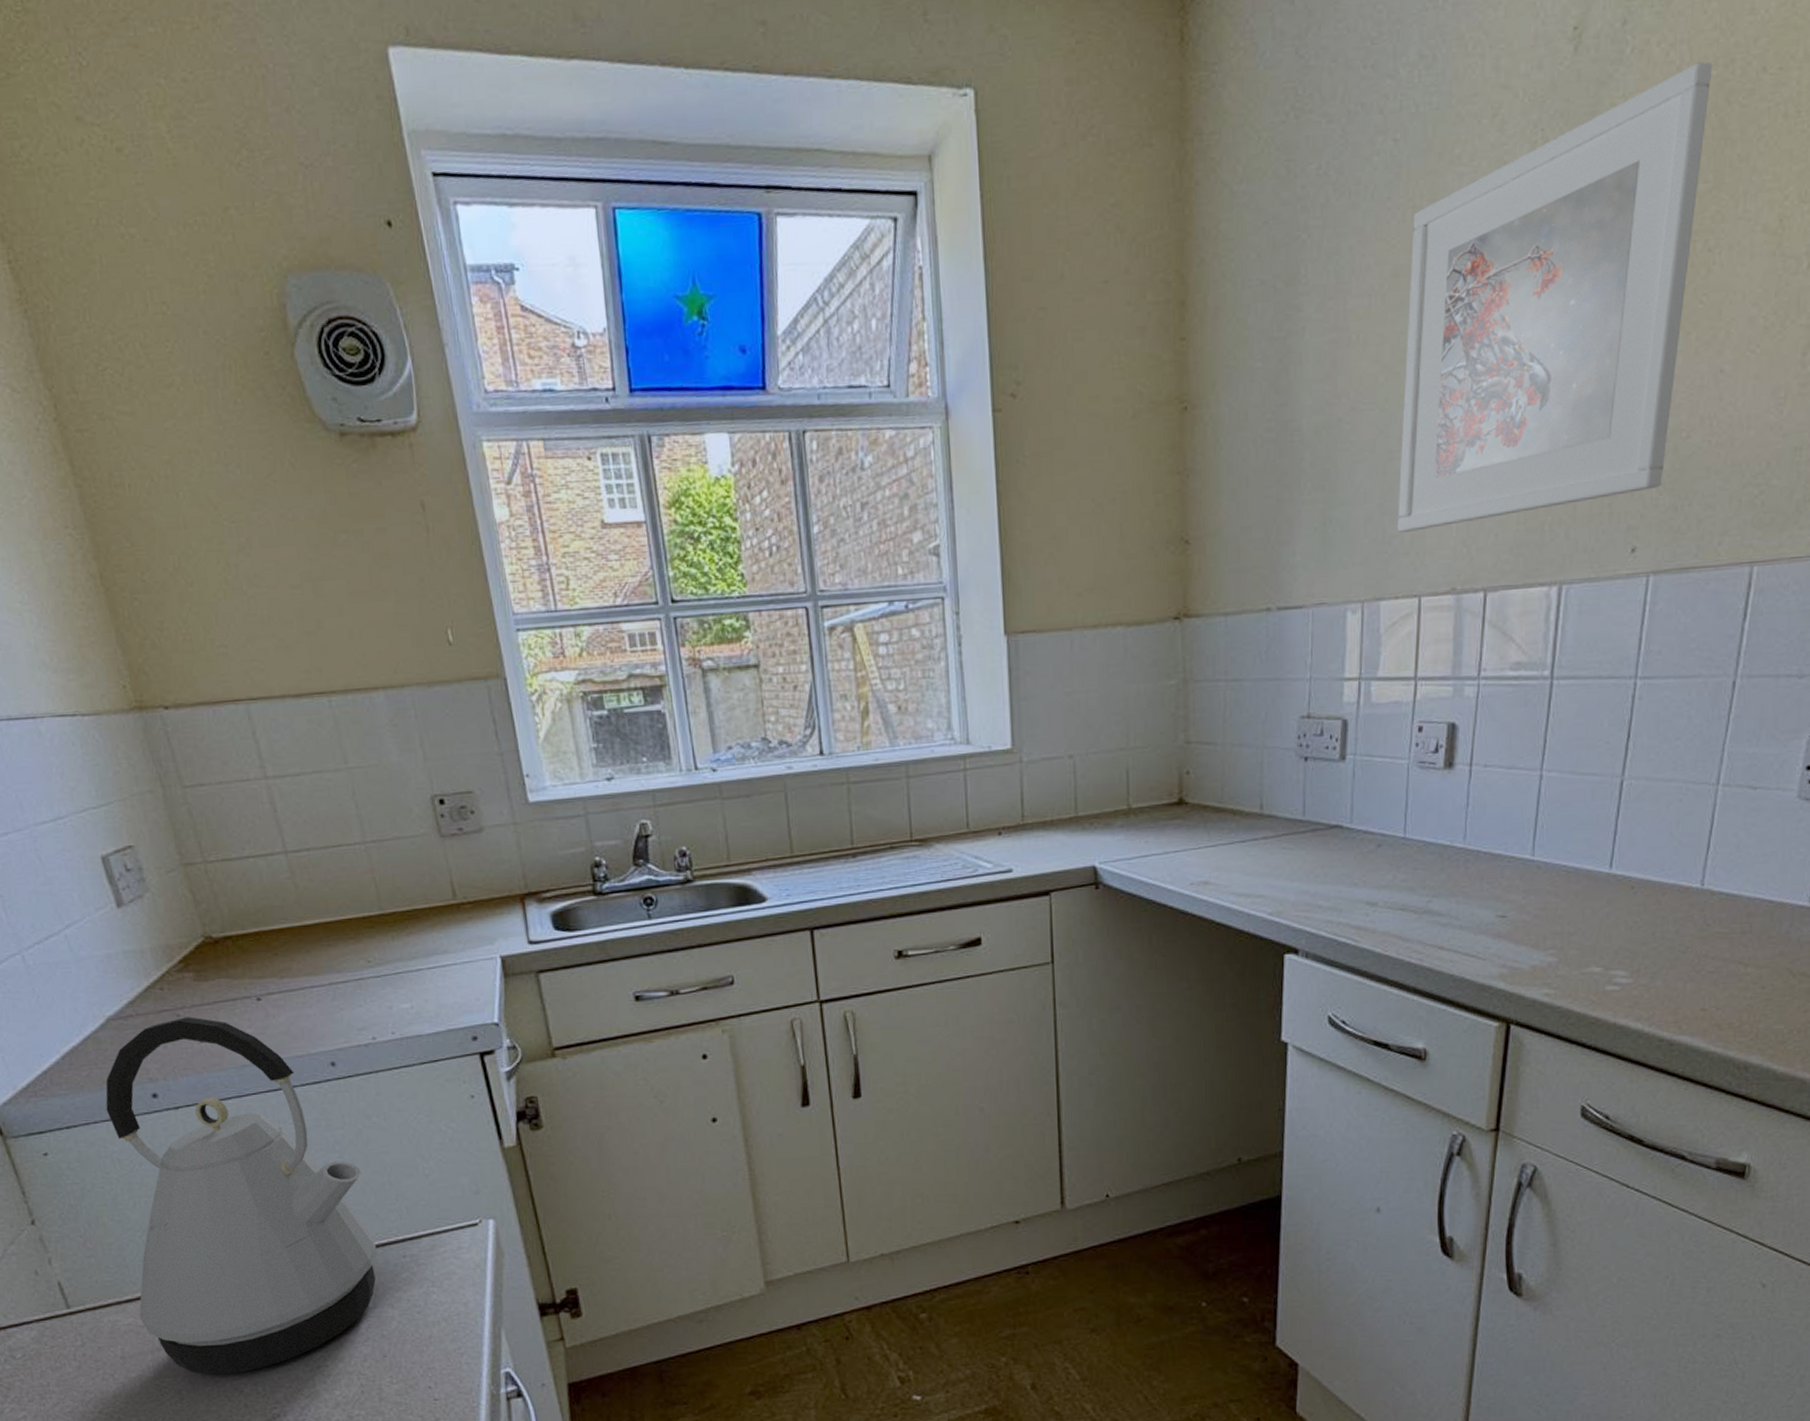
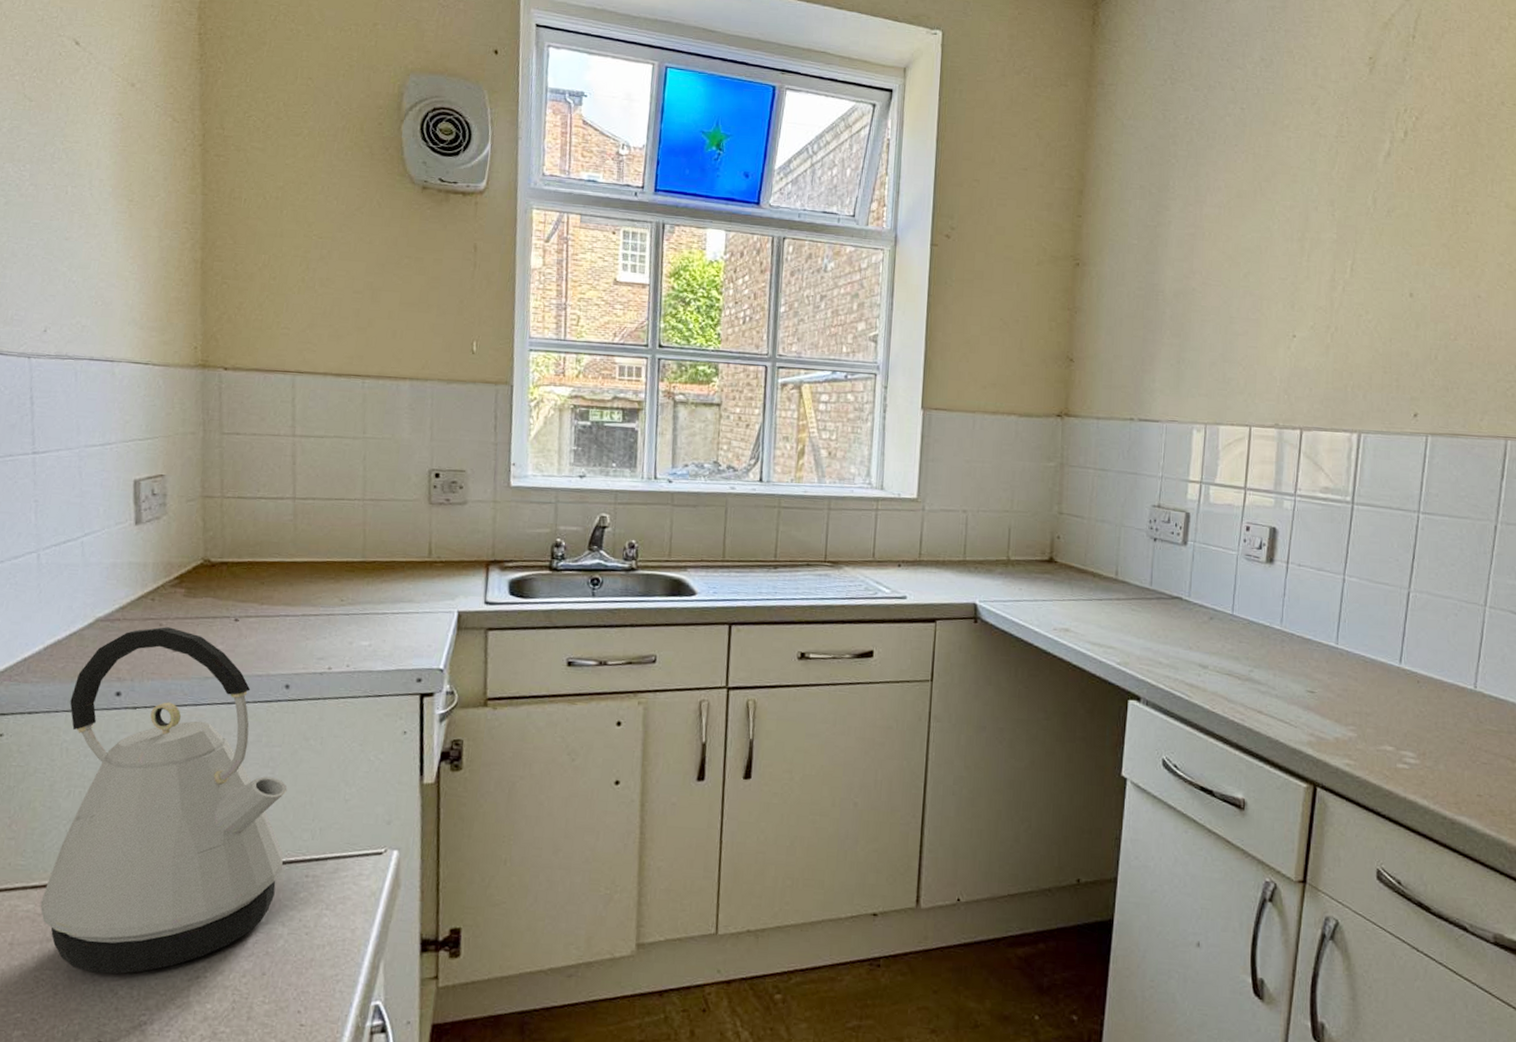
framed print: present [1396,61,1713,532] -> none [1234,92,1467,378]

